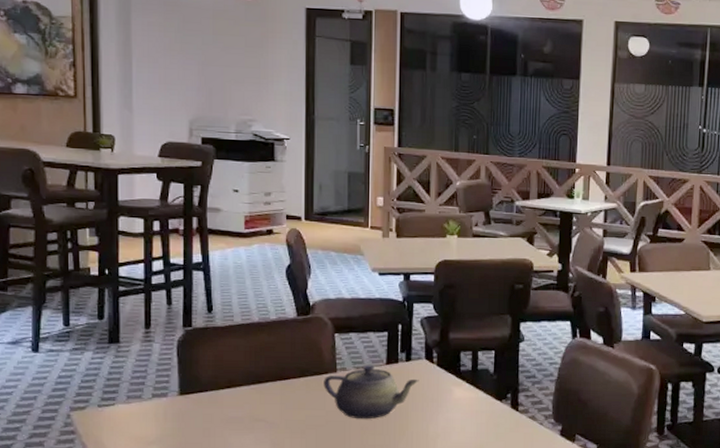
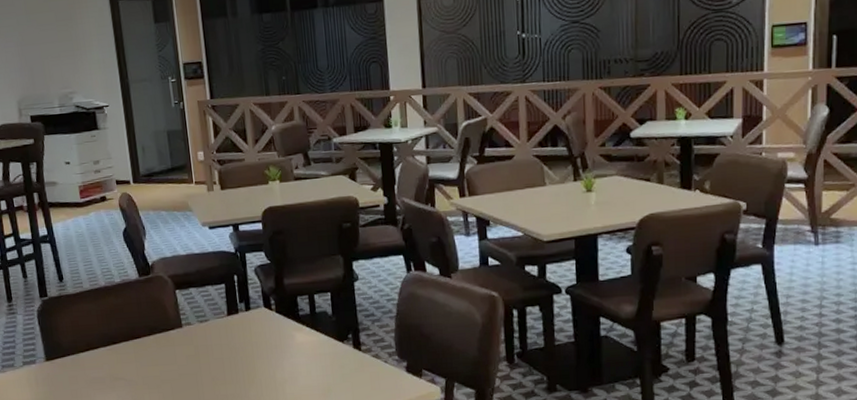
teapot: present [323,364,419,420] -> none [171,317,261,371]

